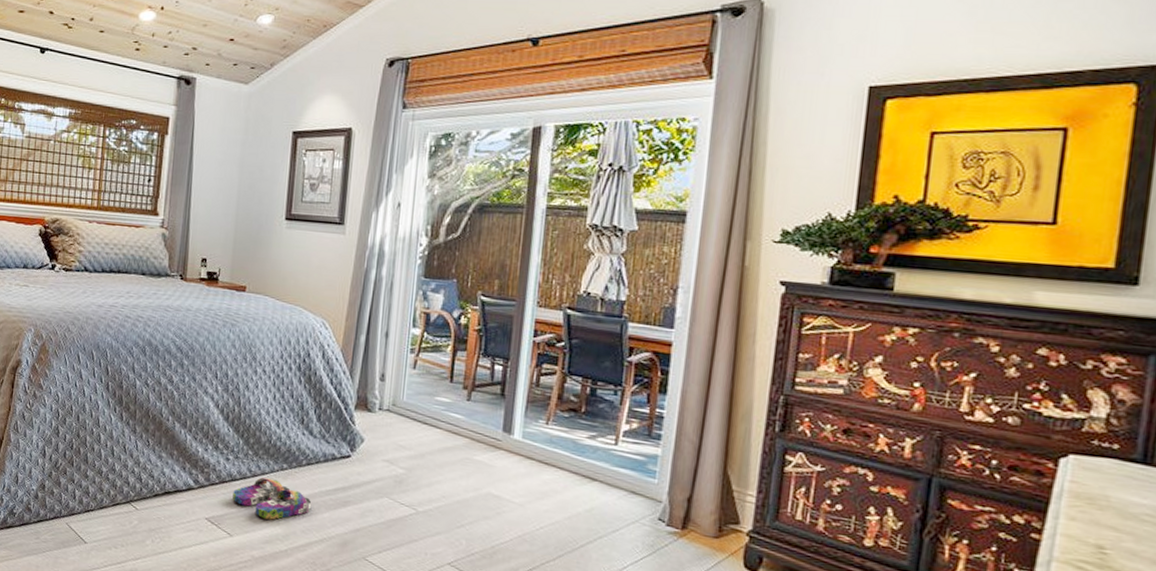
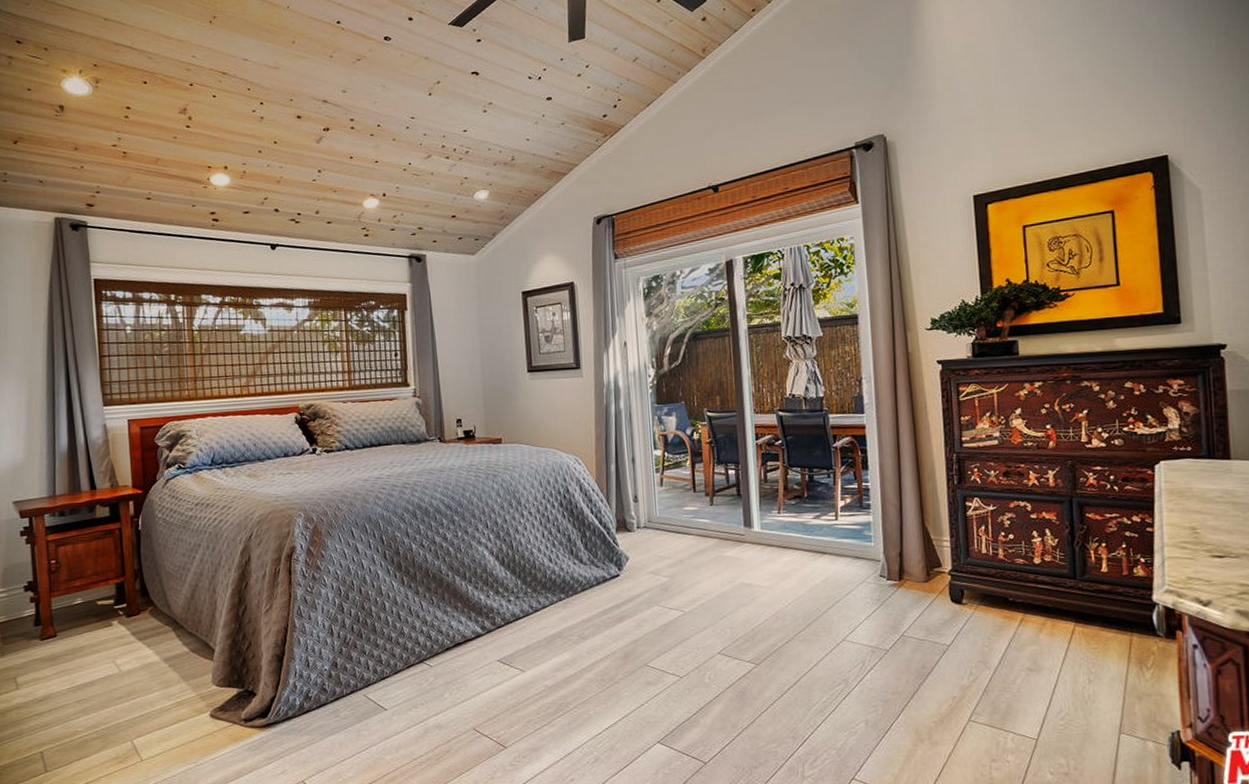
slippers: present [232,477,312,520] -> none [519,610,592,649]

